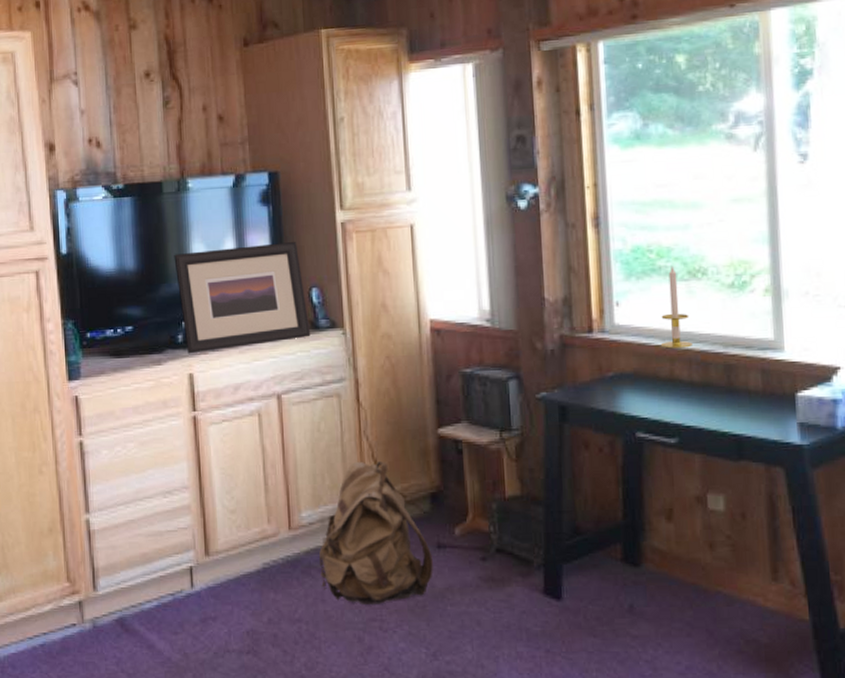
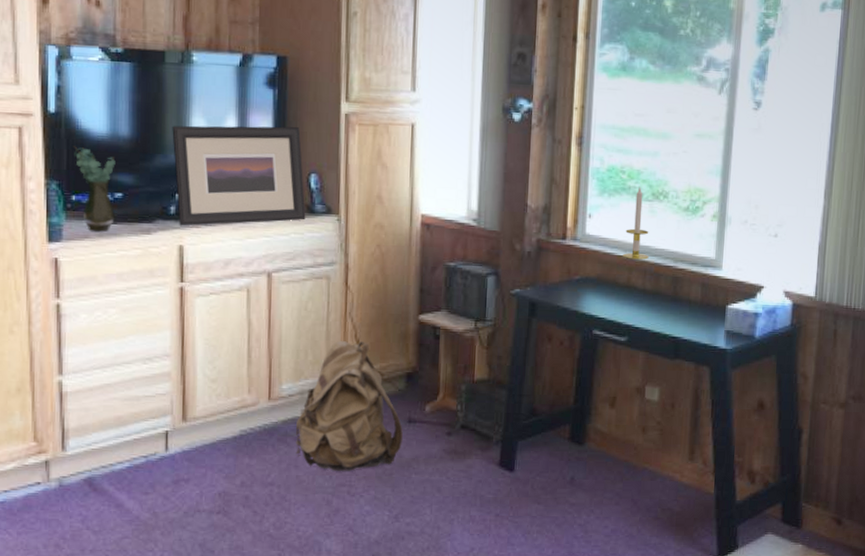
vase: none [85,284,127,368] -> present [73,146,116,233]

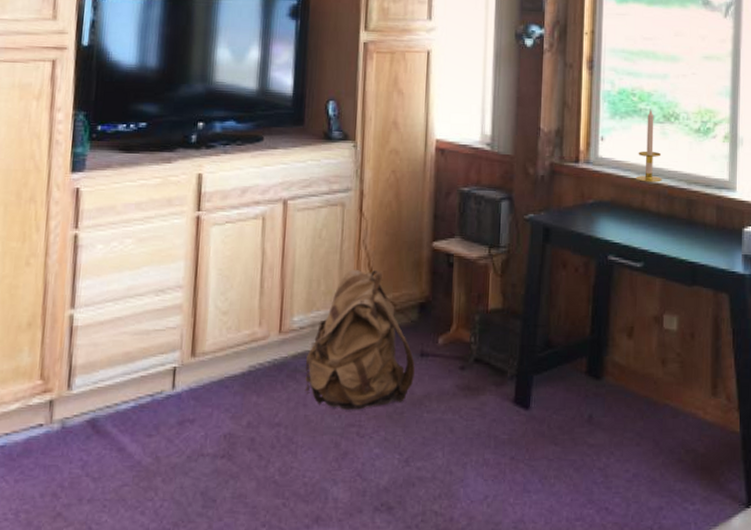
vase: present [73,146,116,233] -> none [102,77,142,162]
picture frame: present [172,125,306,226] -> none [197,55,323,155]

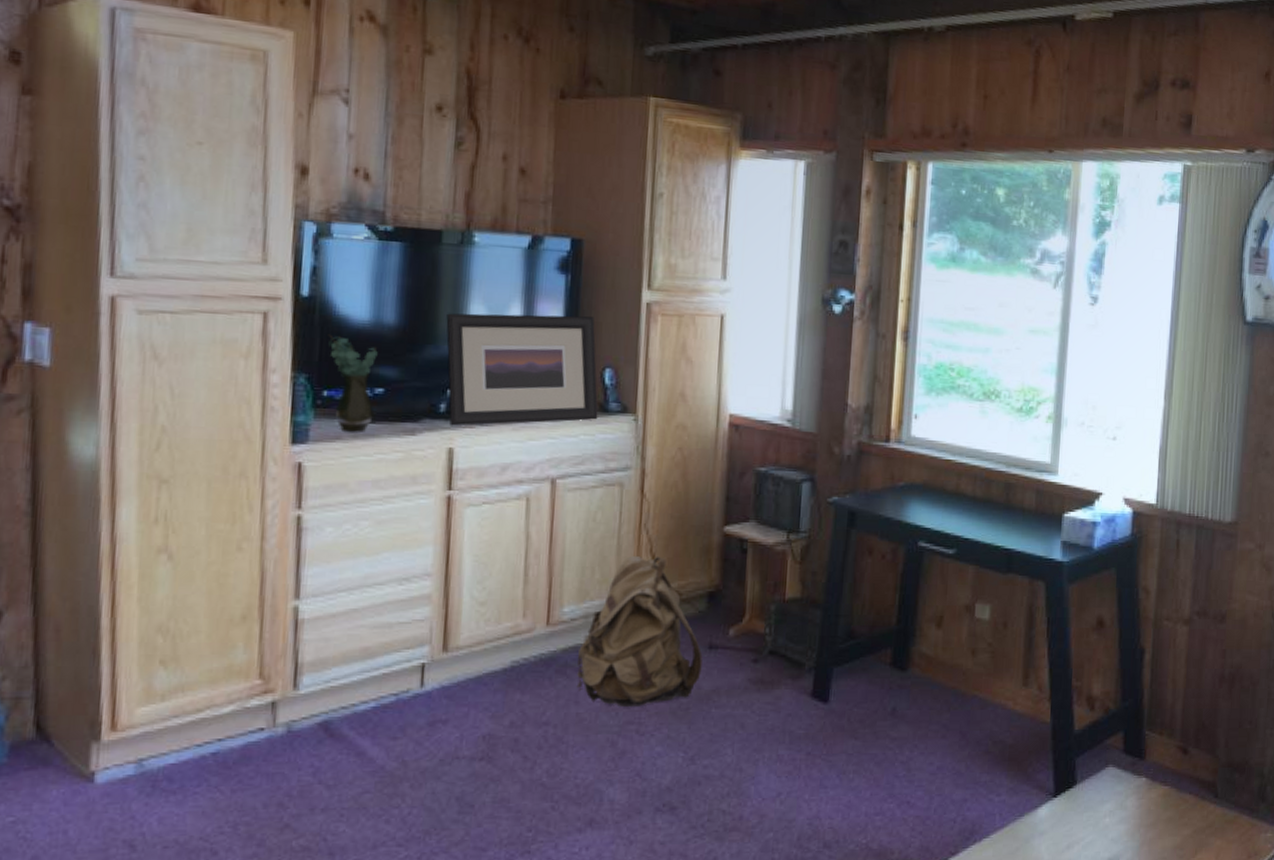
vase: none [102,77,142,162] -> present [328,334,378,434]
picture frame: none [197,55,323,155] -> present [446,313,598,426]
candle: present [635,109,662,182] -> none [950,385,980,465]

